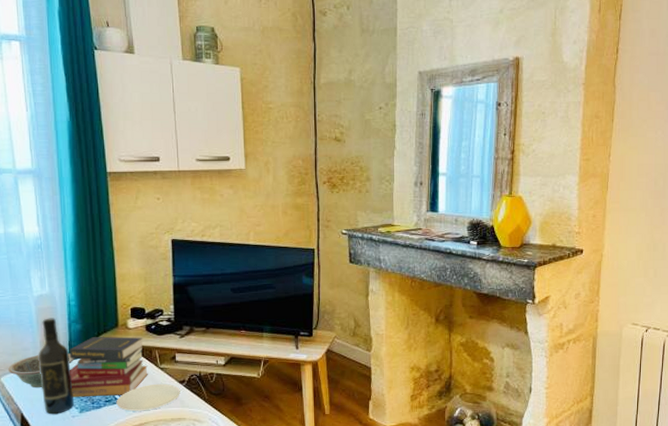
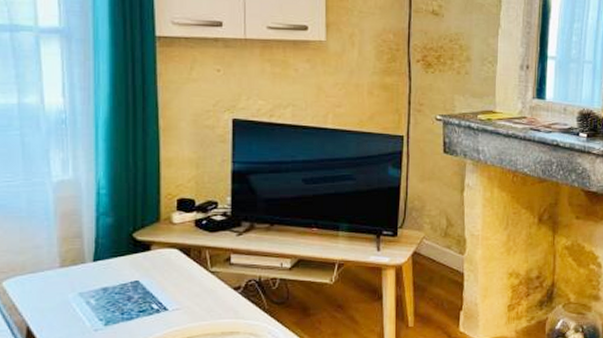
decorative bowl: present [8,353,75,388] -> none [13,253,102,294]
wine bottle: present [38,318,75,414] -> none [53,209,99,327]
books: present [69,336,148,398] -> none [94,232,195,307]
plate: present [116,383,180,412] -> none [152,290,235,324]

